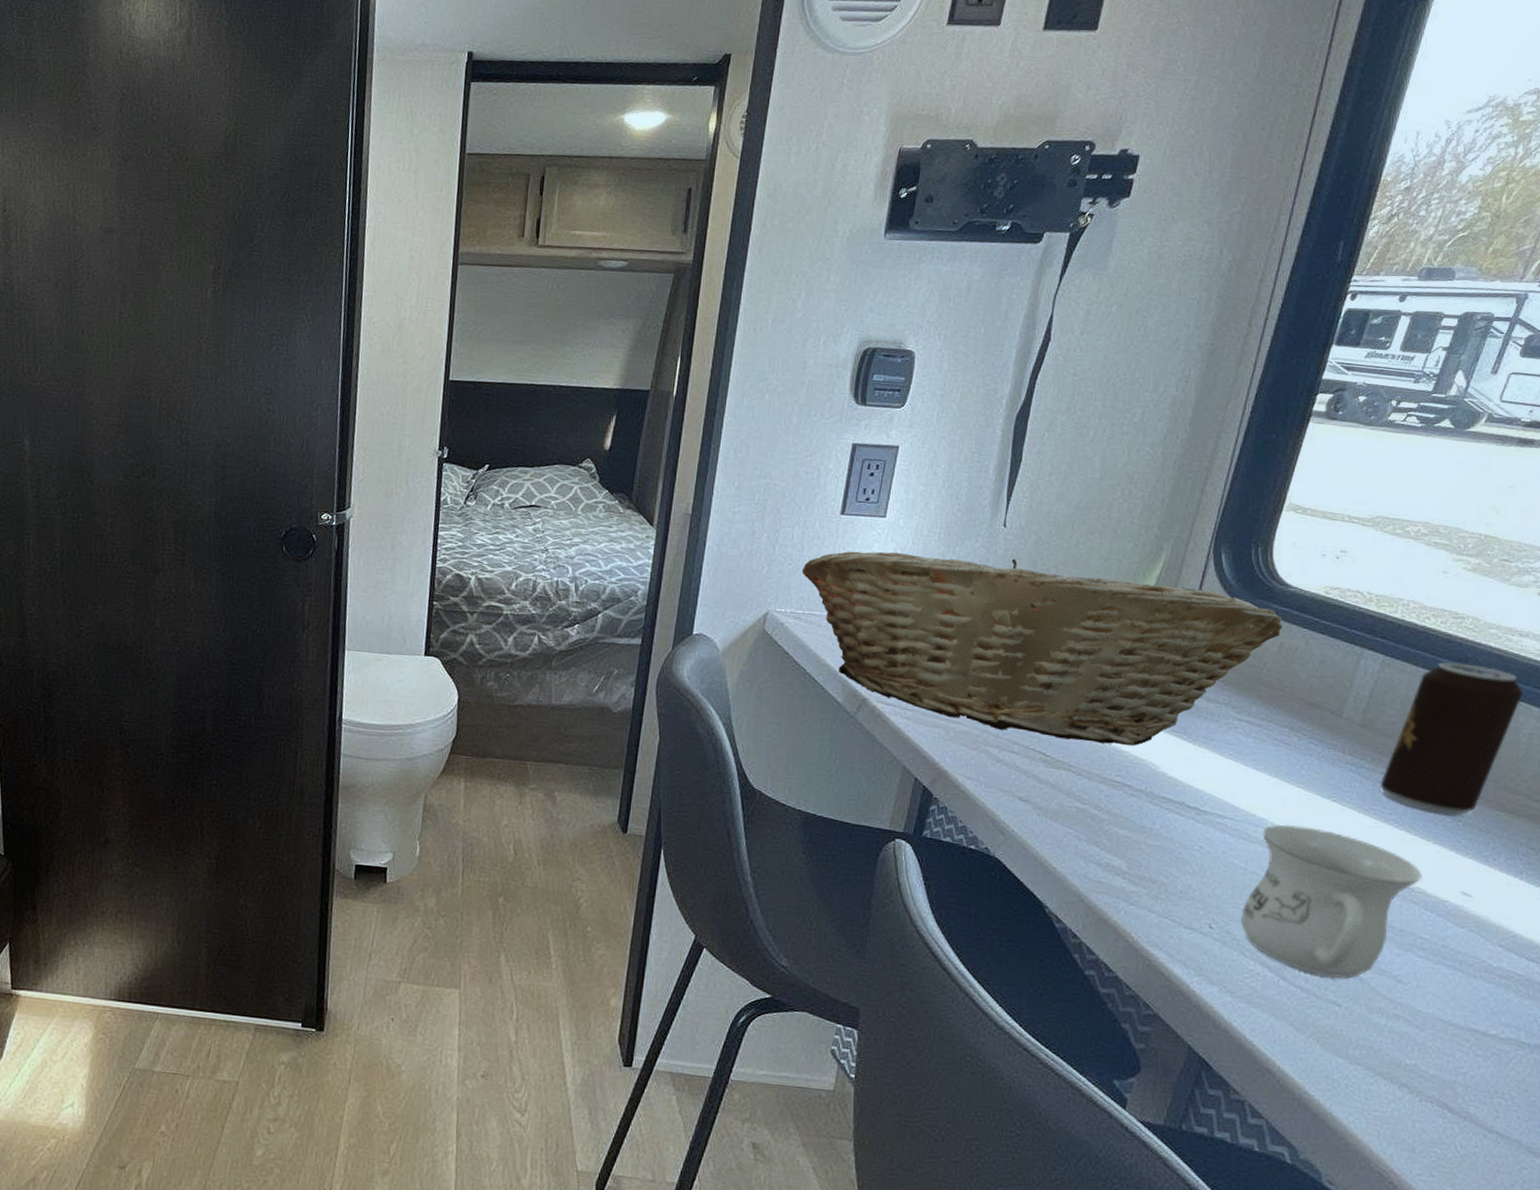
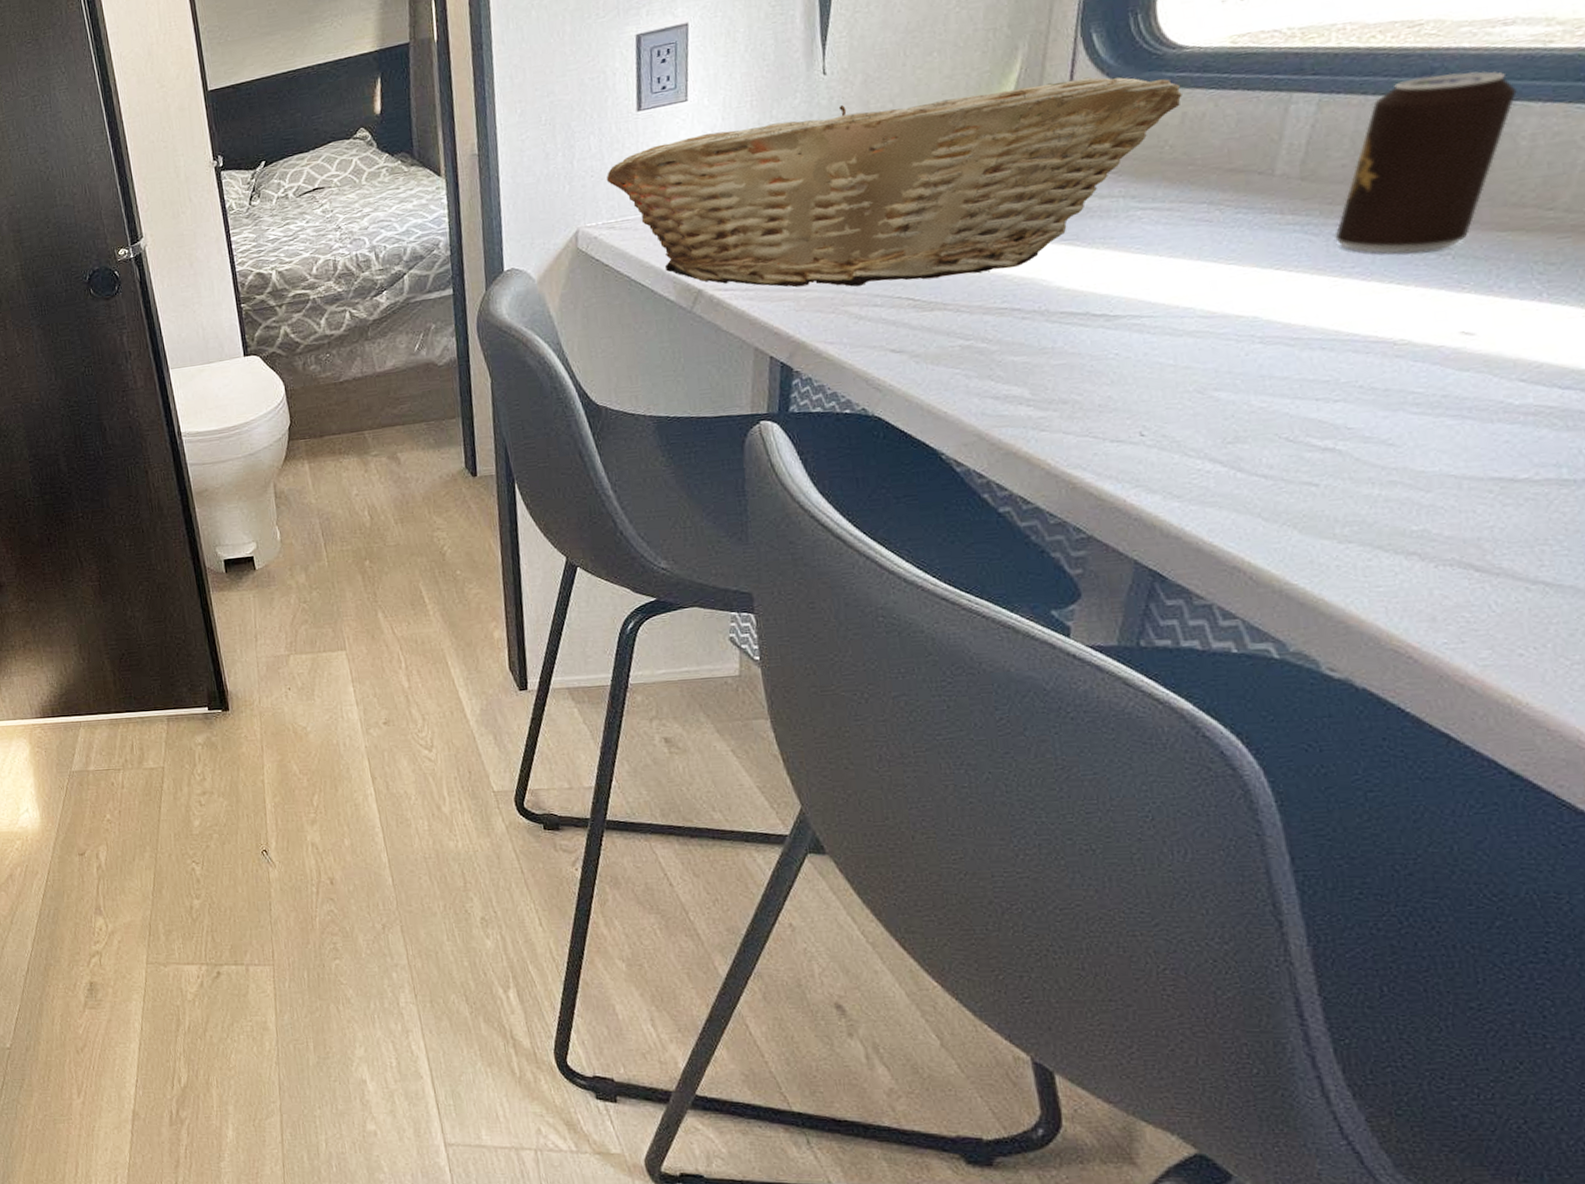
mug: present [1241,824,1422,979] -> none [1177,302,1406,459]

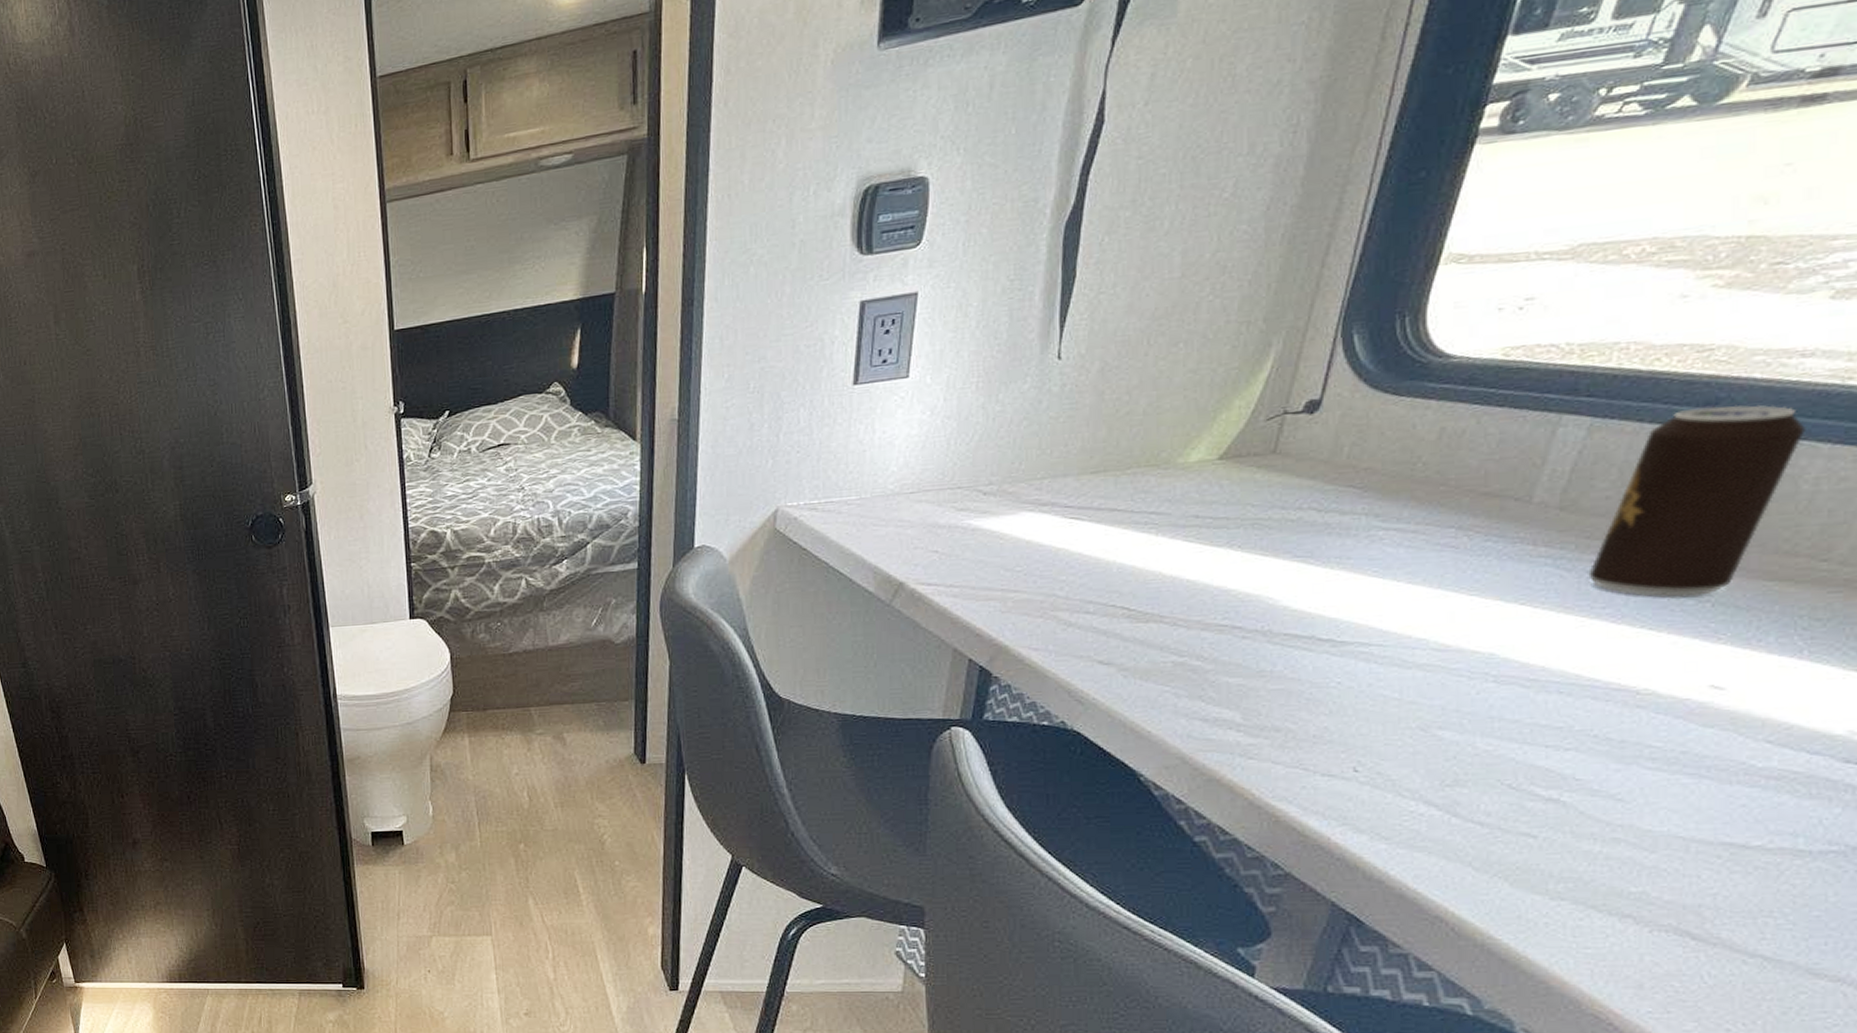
fruit basket: present [606,77,1182,287] -> none [812,382,1443,591]

